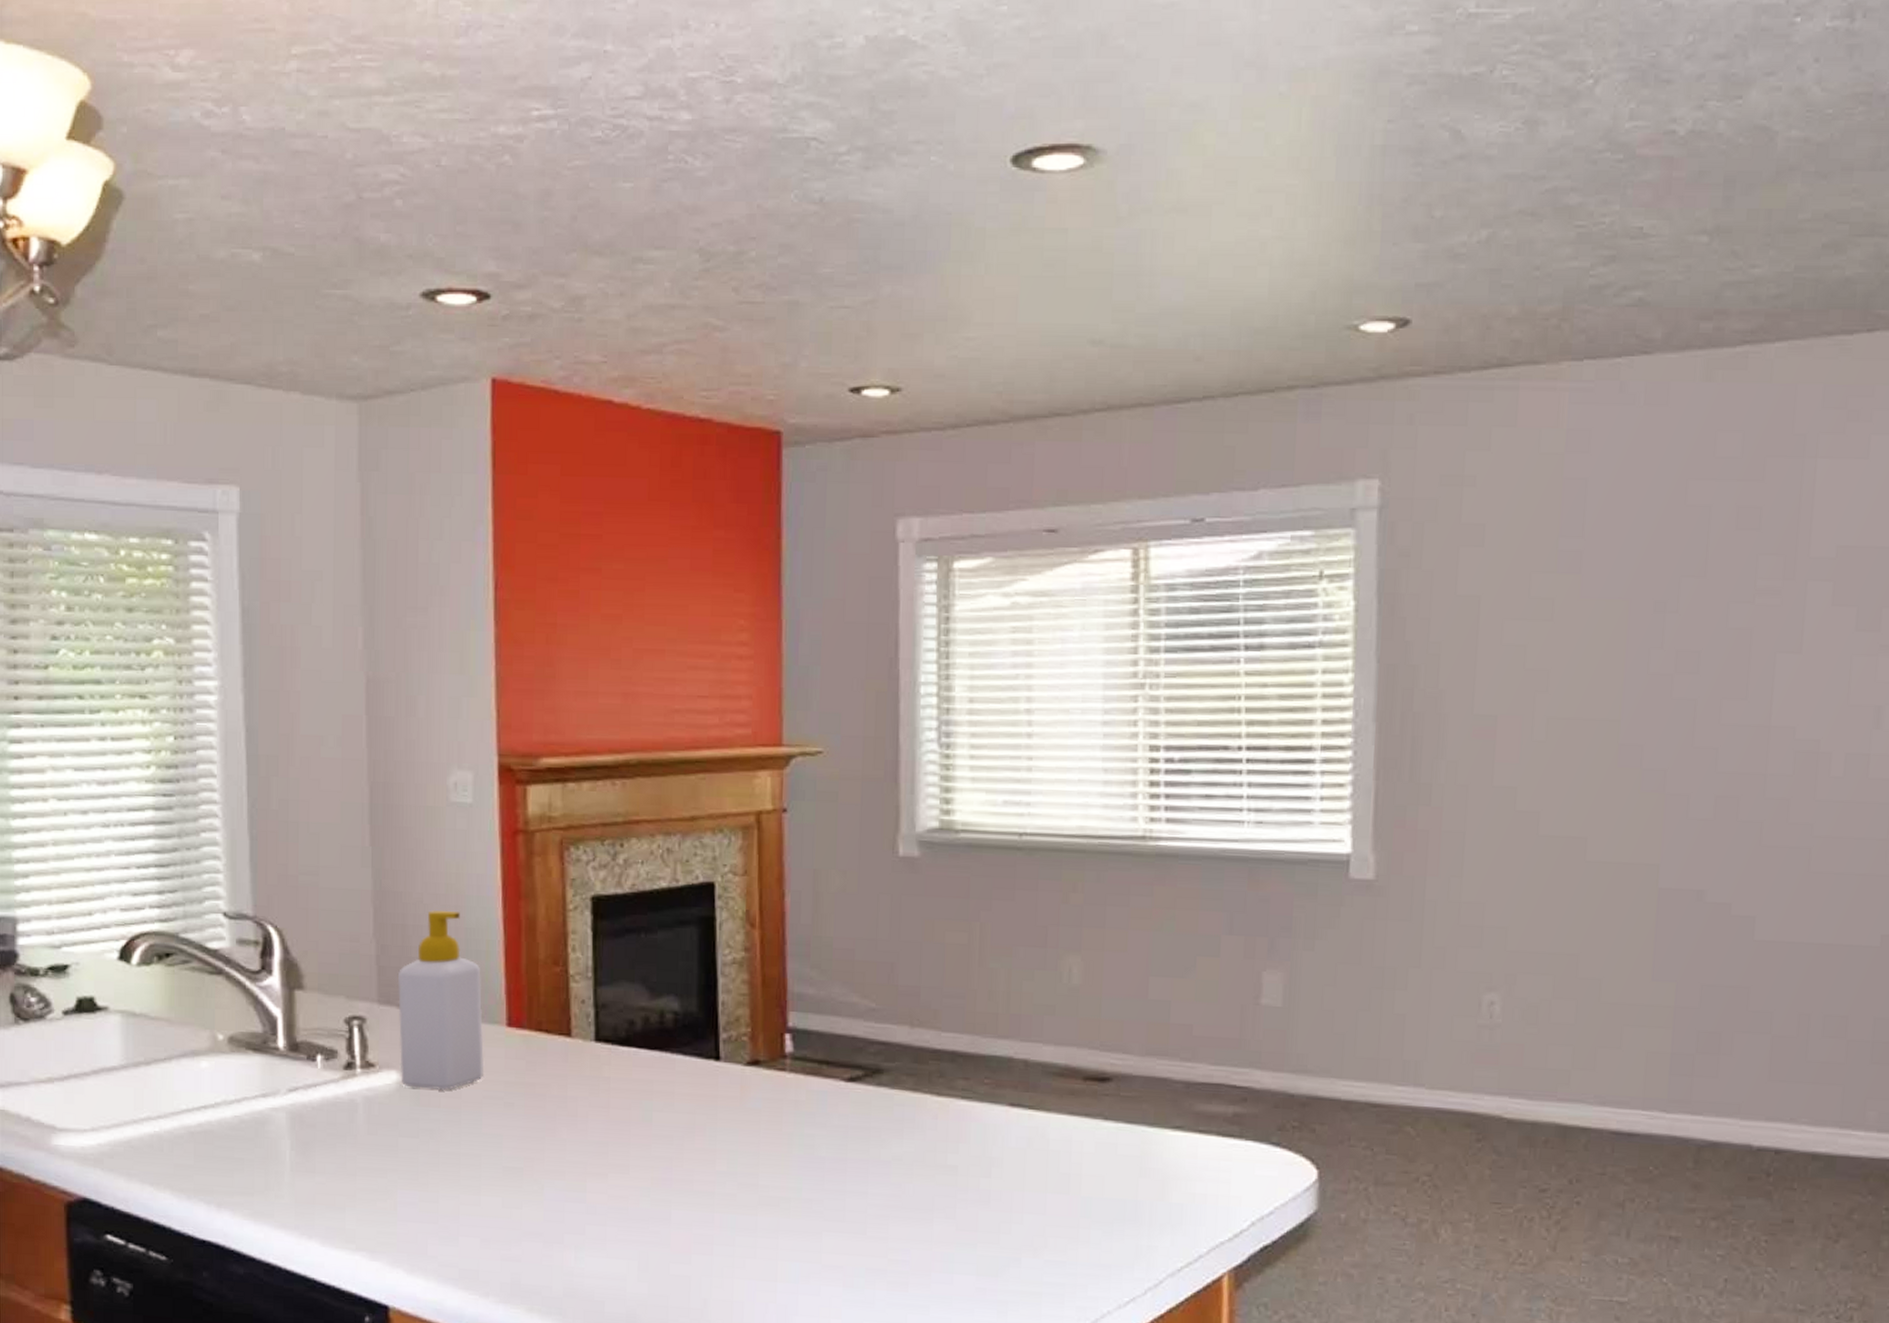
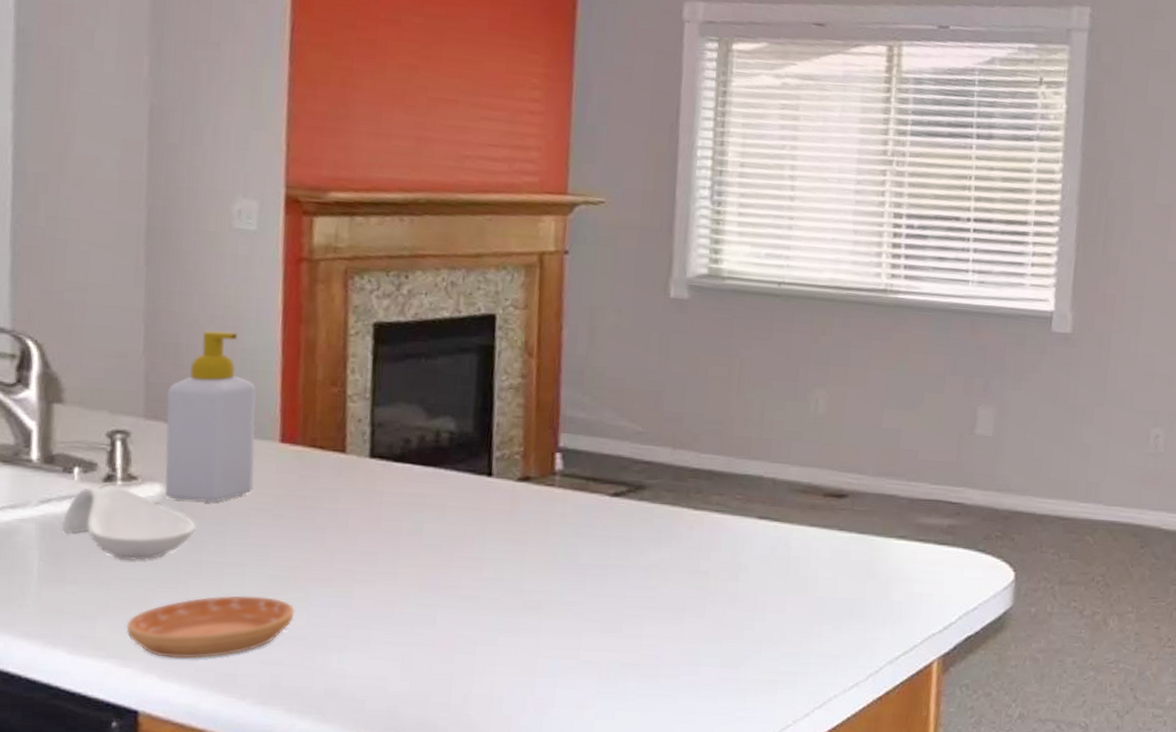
spoon rest: none [309,1073,433,1151] -> present [61,485,197,561]
saucer: none [373,1188,531,1254] -> present [126,595,295,659]

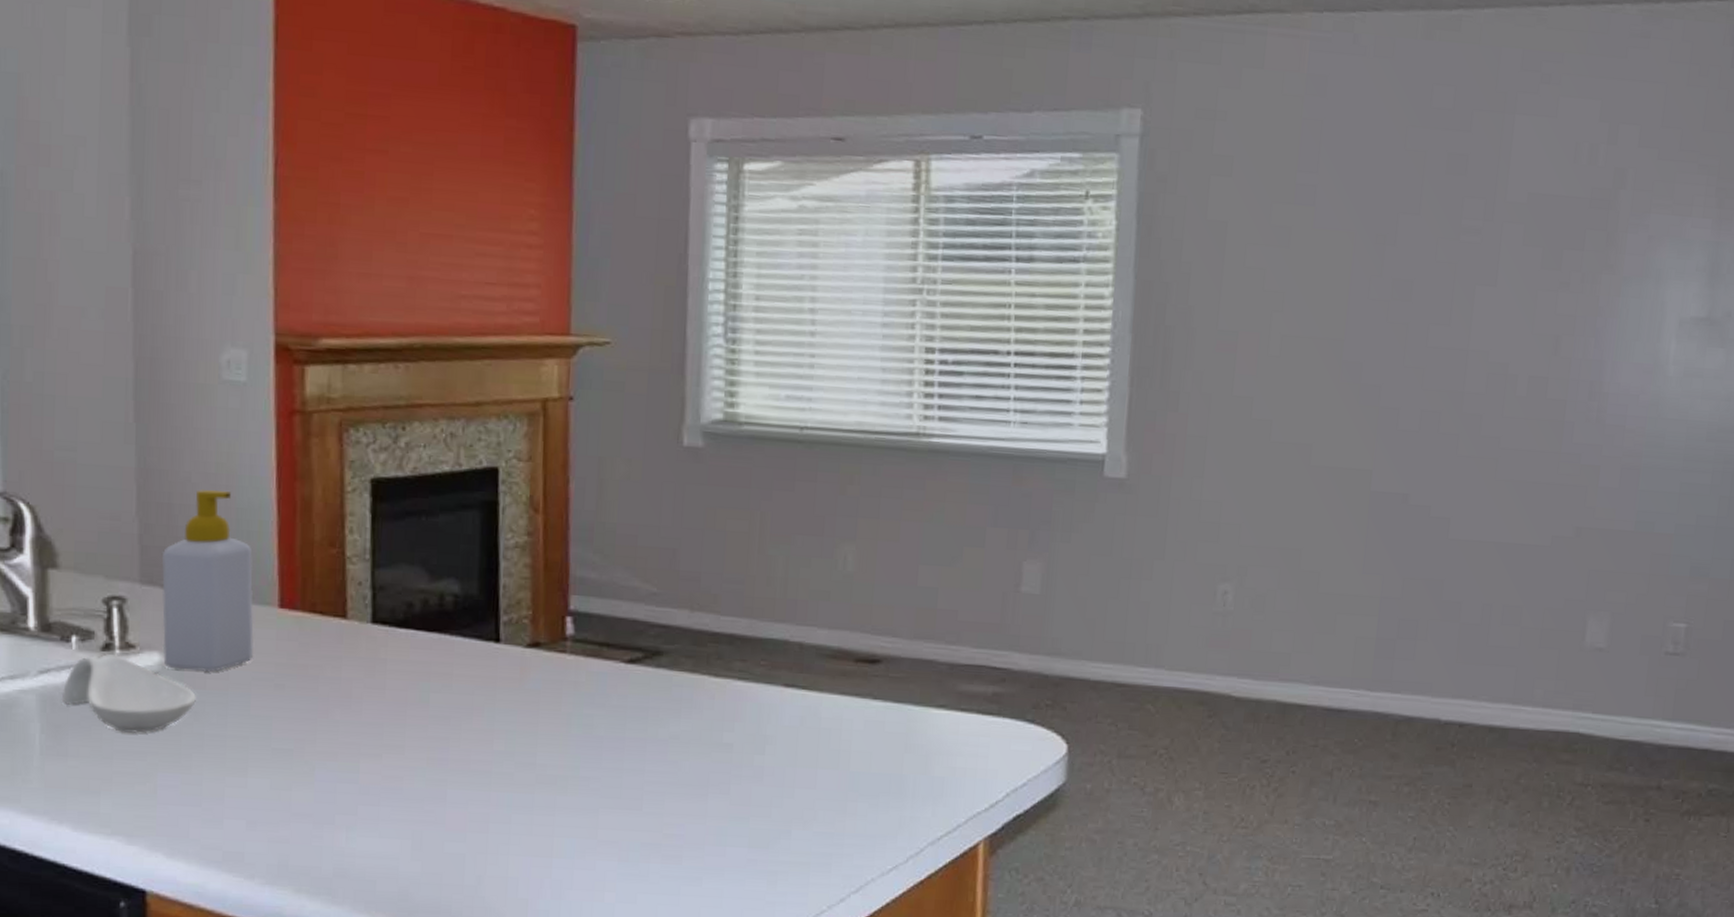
saucer: present [126,595,295,659] -> none [130,770,300,837]

